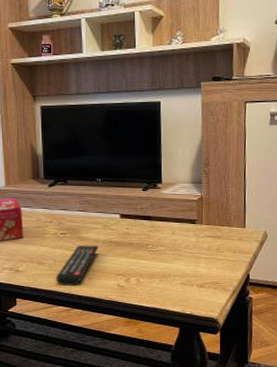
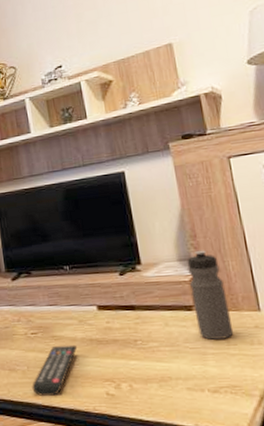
water bottle: none [197,176,223,247] -> present [186,250,234,340]

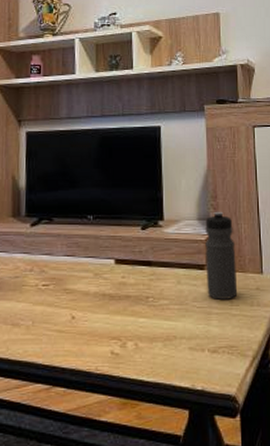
remote control: present [32,344,78,396] -> none [34,299,89,354]

